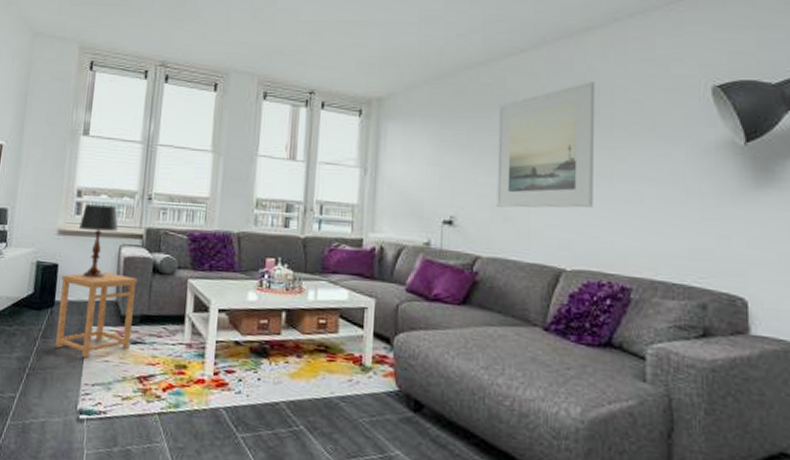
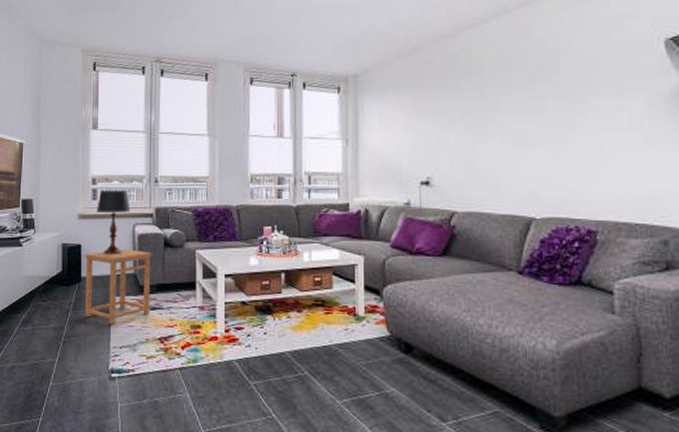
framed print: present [497,81,595,208] -> none [466,43,558,166]

